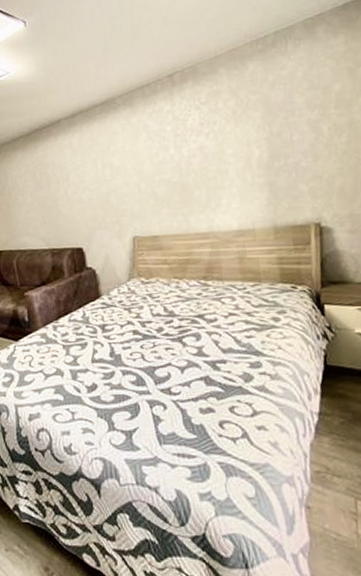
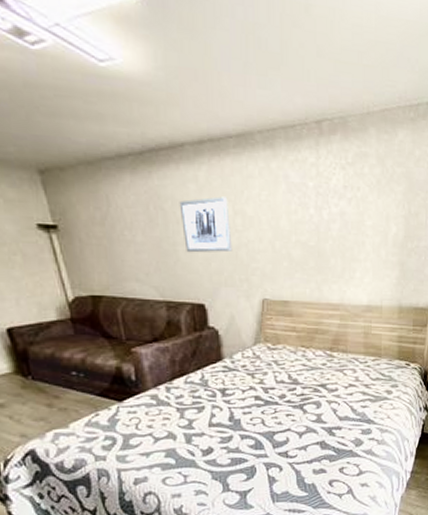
wall art: none [58,154,104,206] -> present [179,197,233,253]

